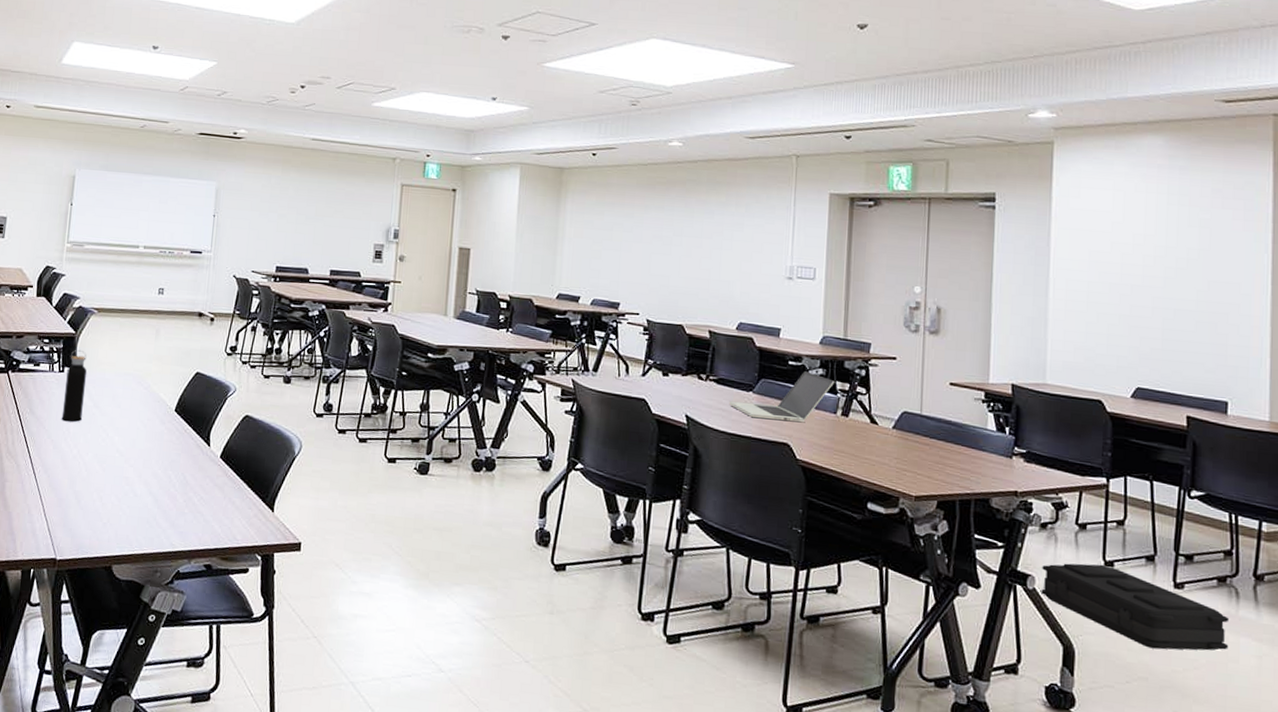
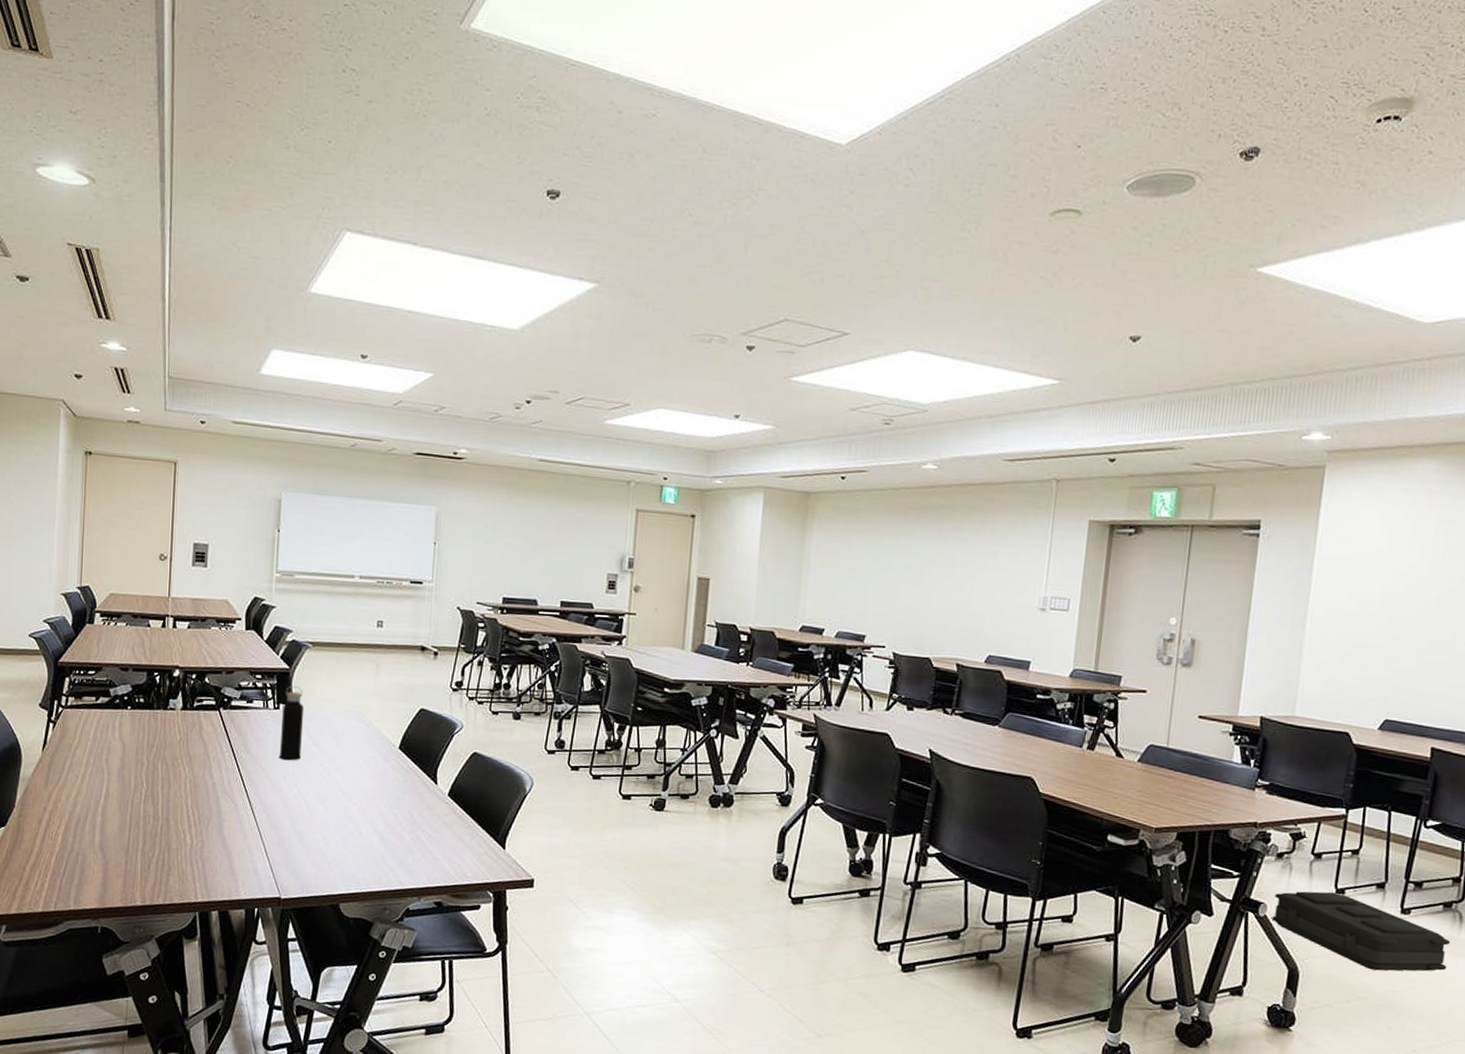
laptop: present [729,371,835,423] -> none [974,705,1083,757]

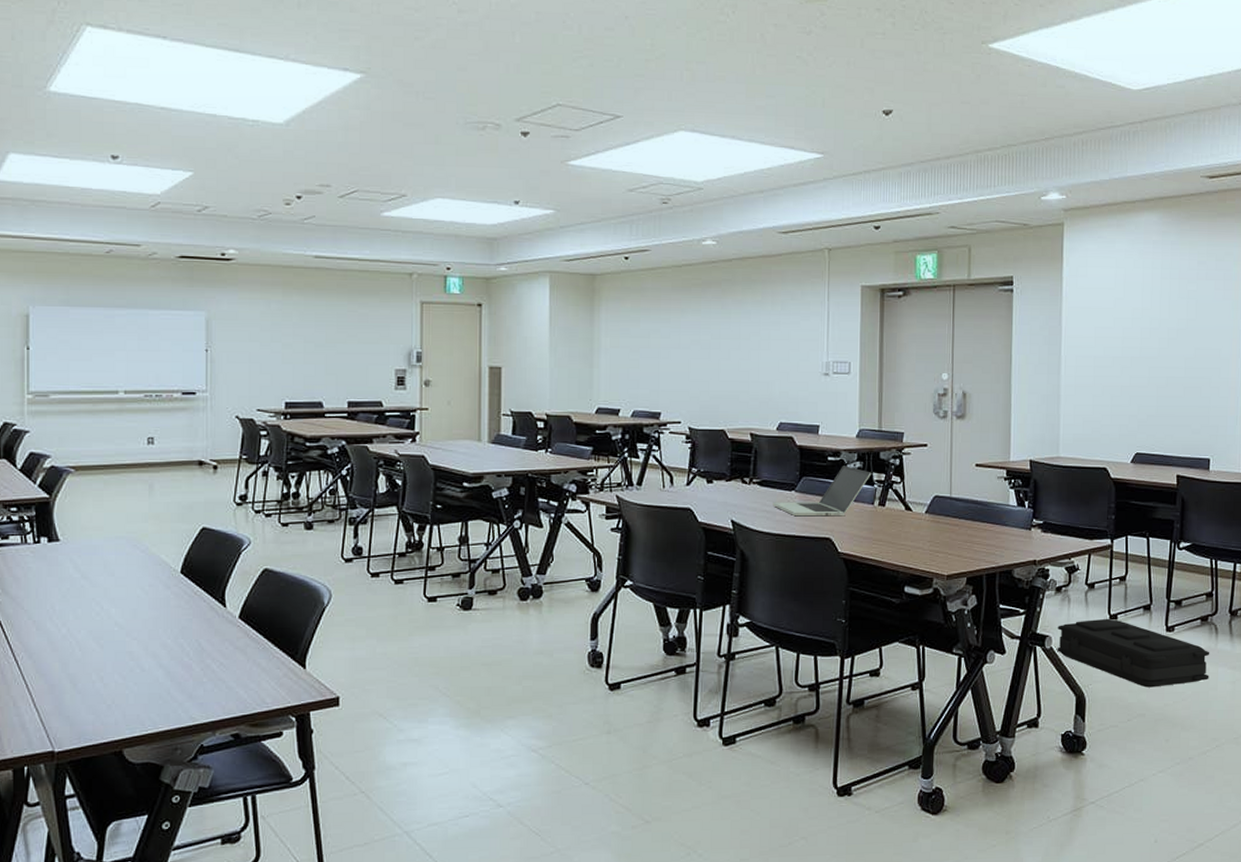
water bottle: present [279,685,305,761] -> none [43,515,70,599]
laptop: none [974,705,1083,757] -> present [773,466,872,517]

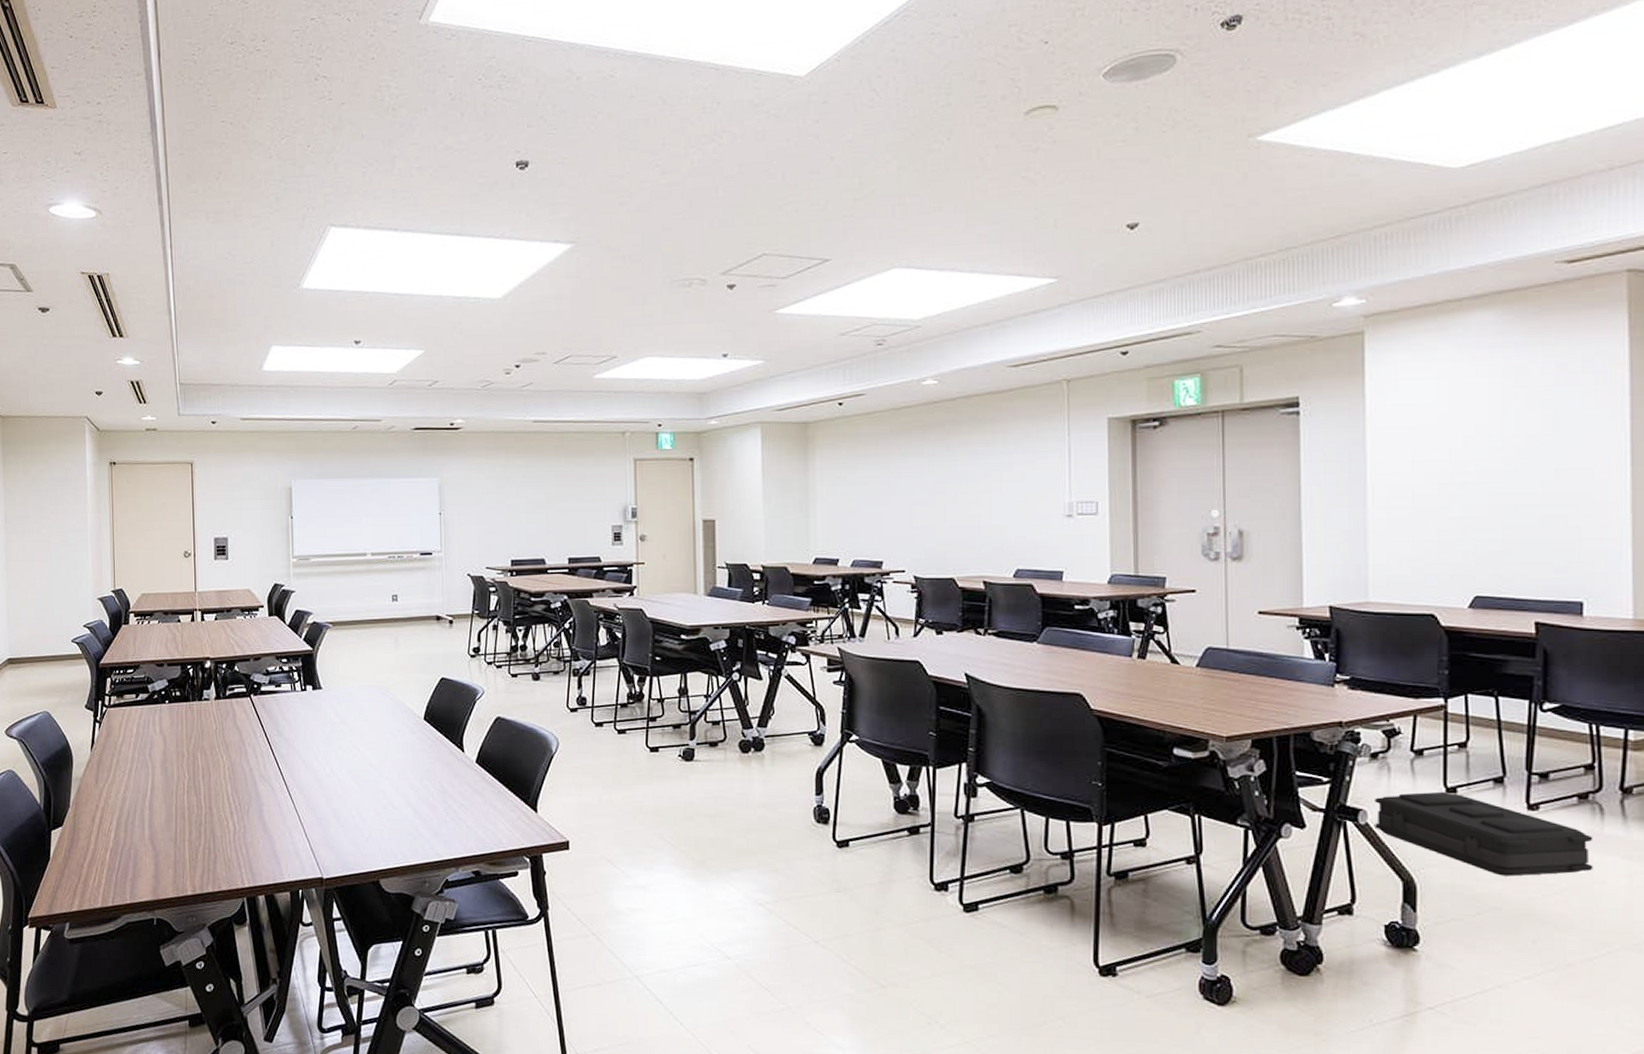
laptop: present [773,466,872,517] -> none [1012,615,1128,670]

